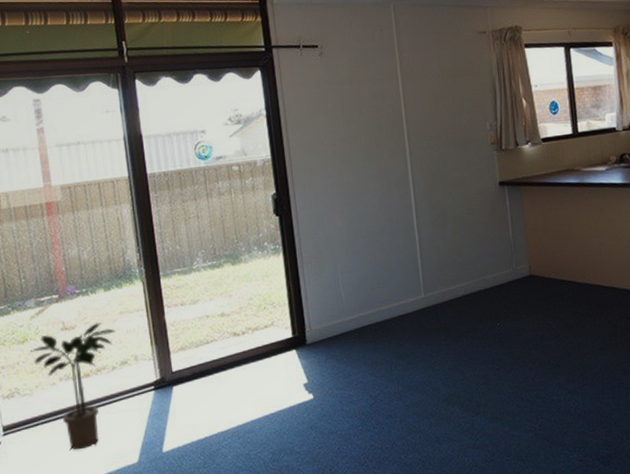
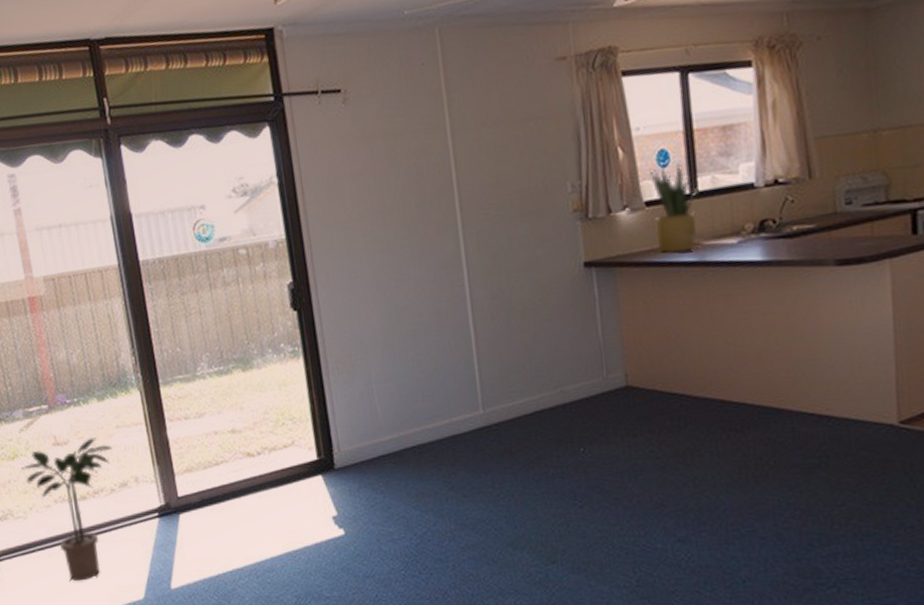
planter: none [545,112,579,176] -> present [650,164,700,253]

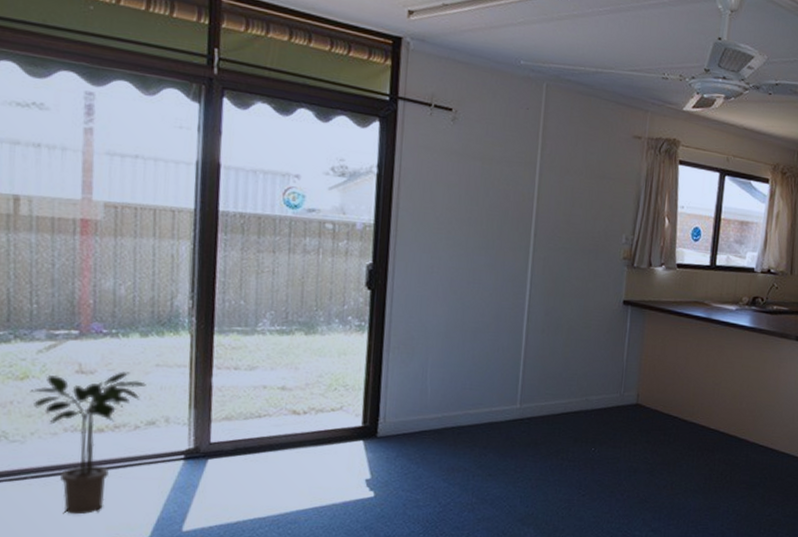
planter: present [650,164,700,253] -> none [679,240,718,308]

